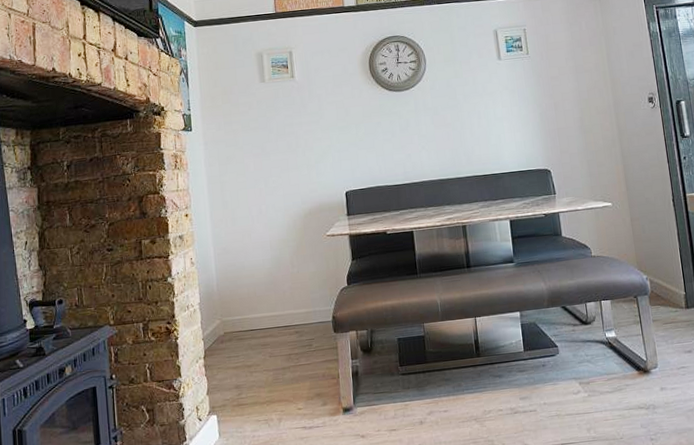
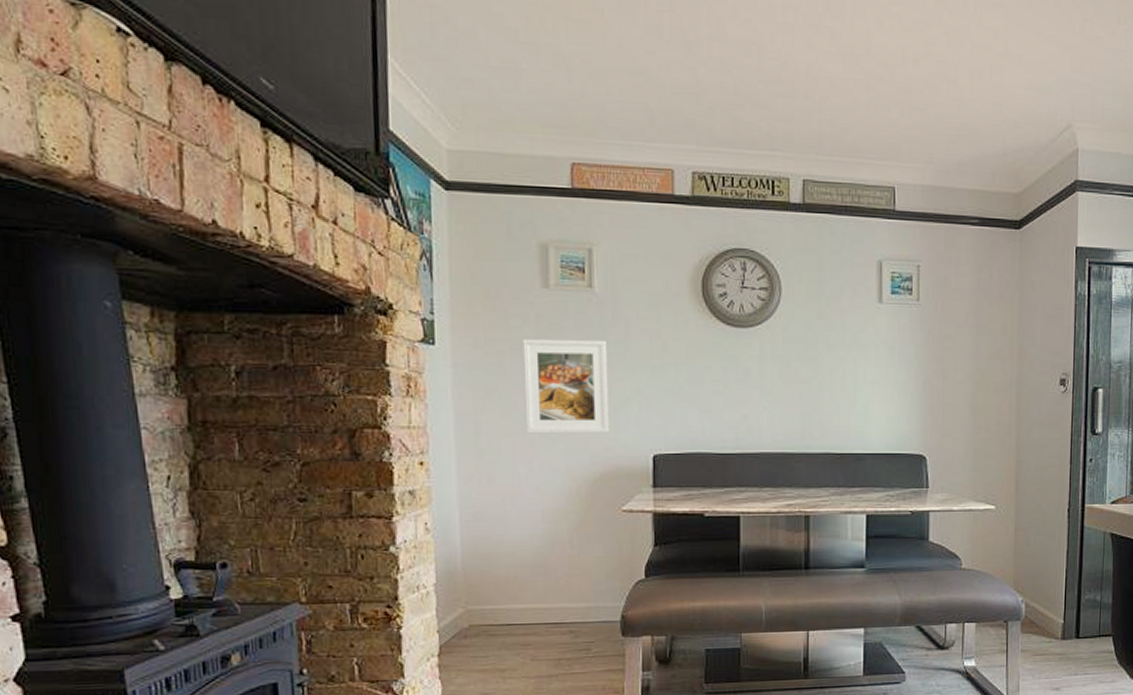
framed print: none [249,113,313,186] -> present [523,338,609,434]

